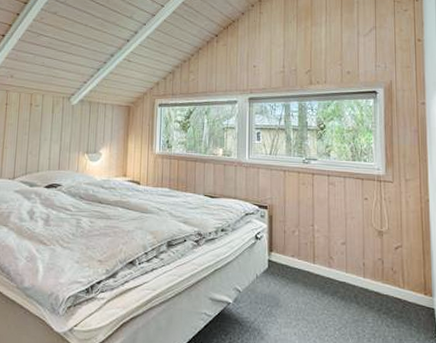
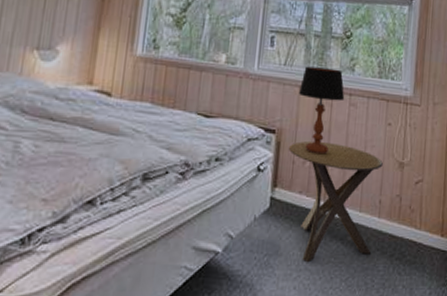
side table: none [279,215,363,314] -> present [288,141,383,263]
table lamp: none [283,154,324,225] -> present [298,66,345,155]

